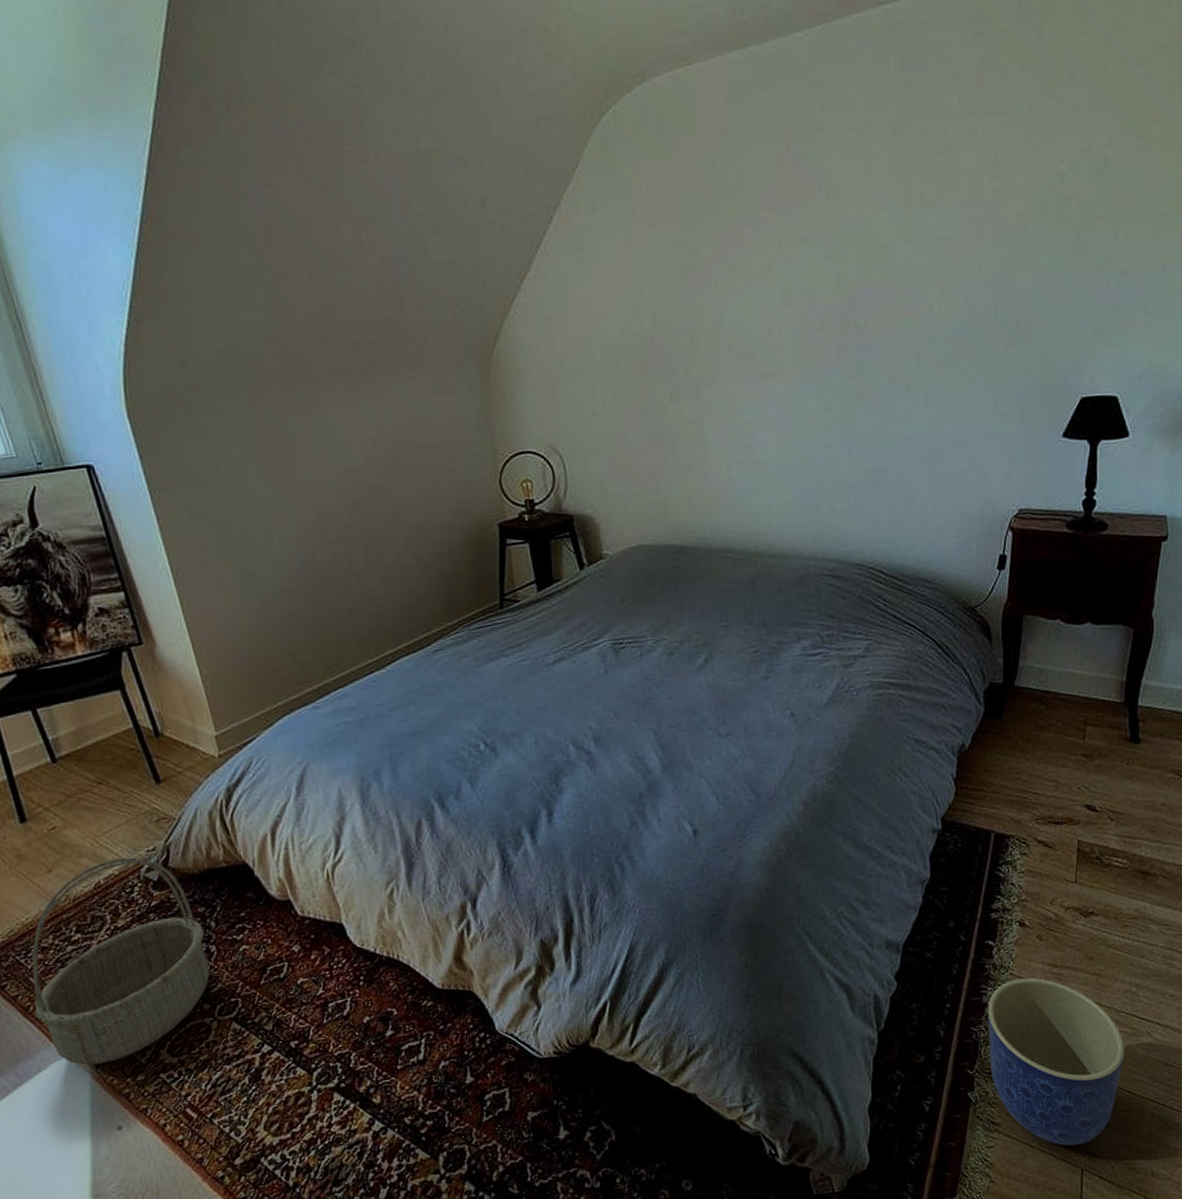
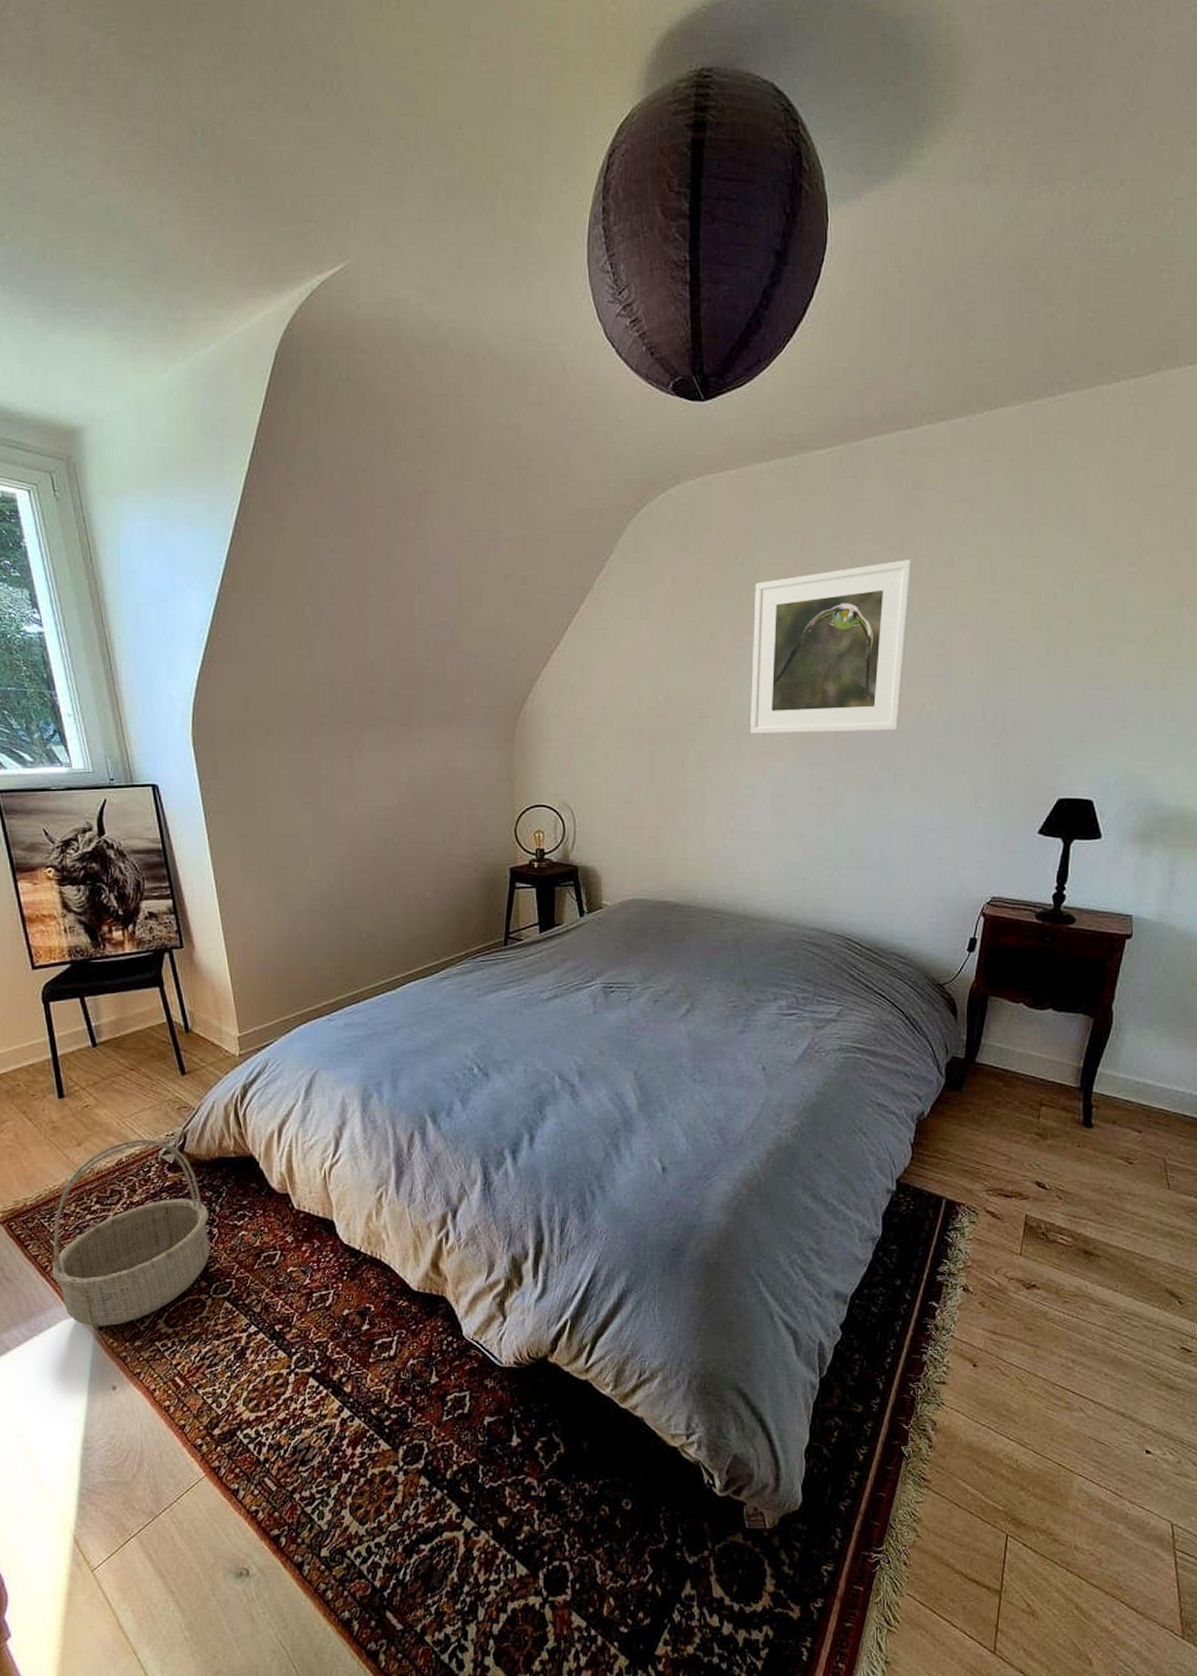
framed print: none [739,148,908,354] -> present [750,560,912,734]
planter: present [987,977,1125,1146] -> none [925,1342,1057,1510]

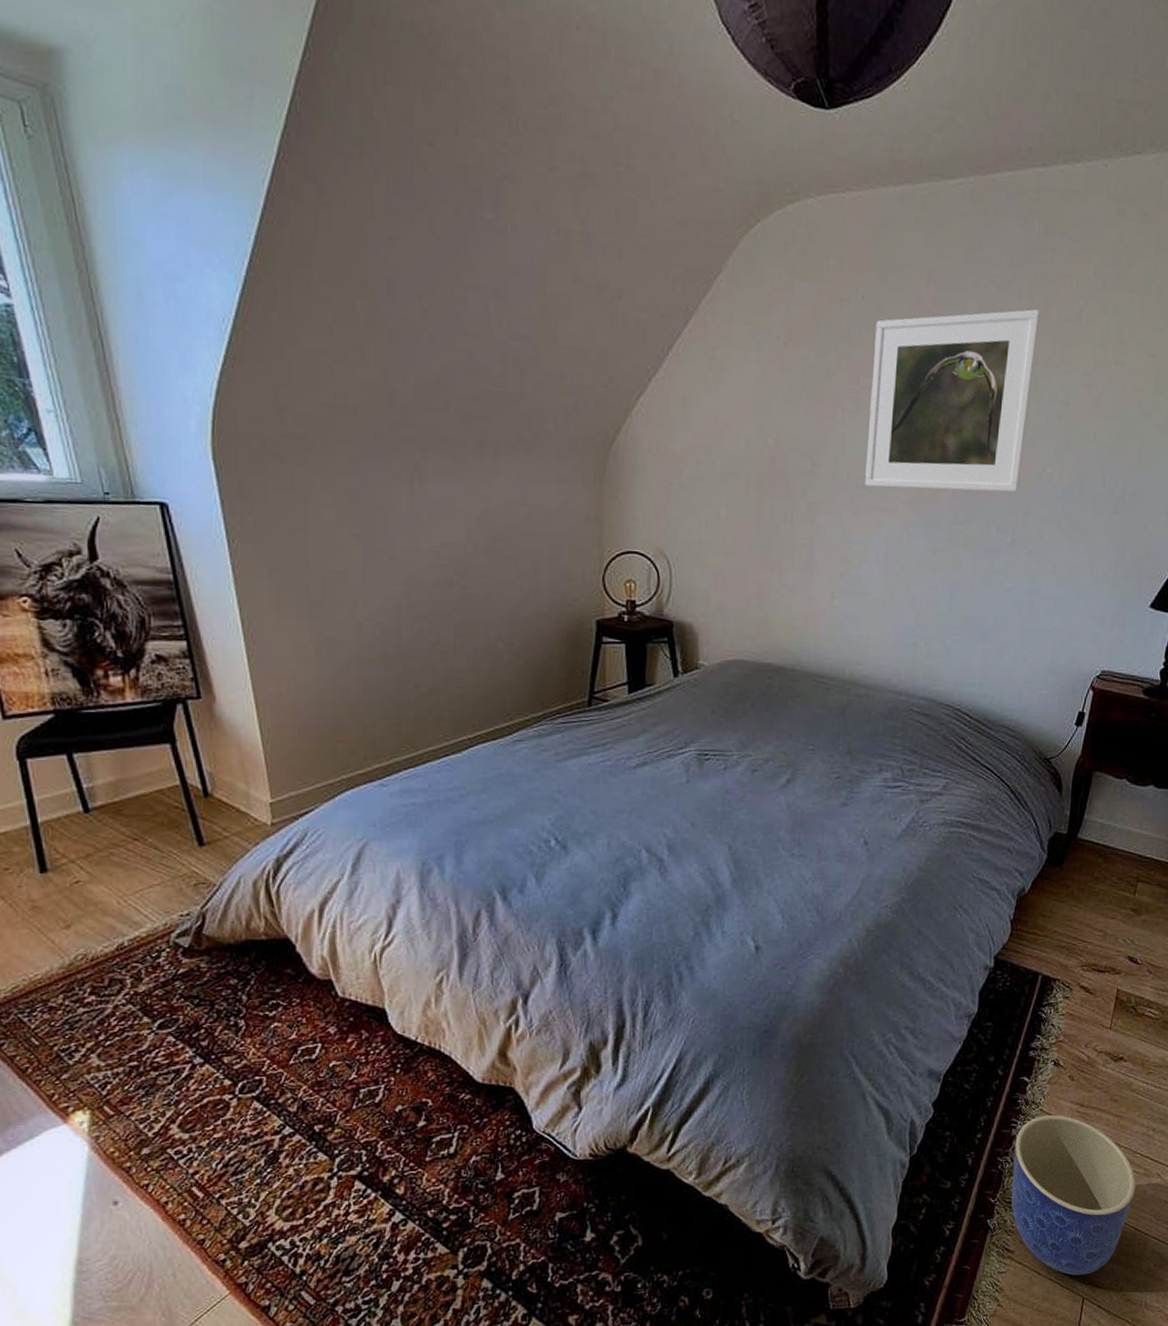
basket: present [52,1139,209,1327] -> none [34,920,234,1136]
planter: none [925,1342,1057,1510] -> present [1011,1115,1136,1276]

